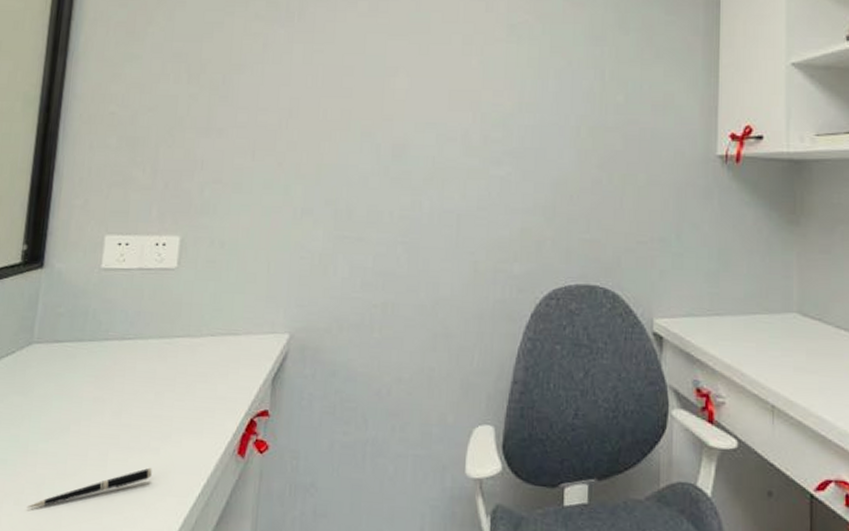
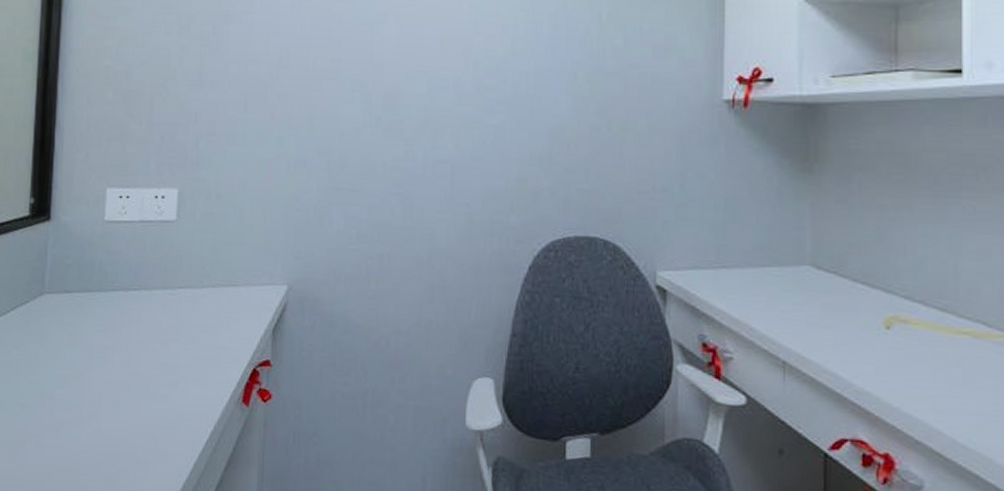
pen: present [26,467,152,509] -> none [47,413,162,451]

